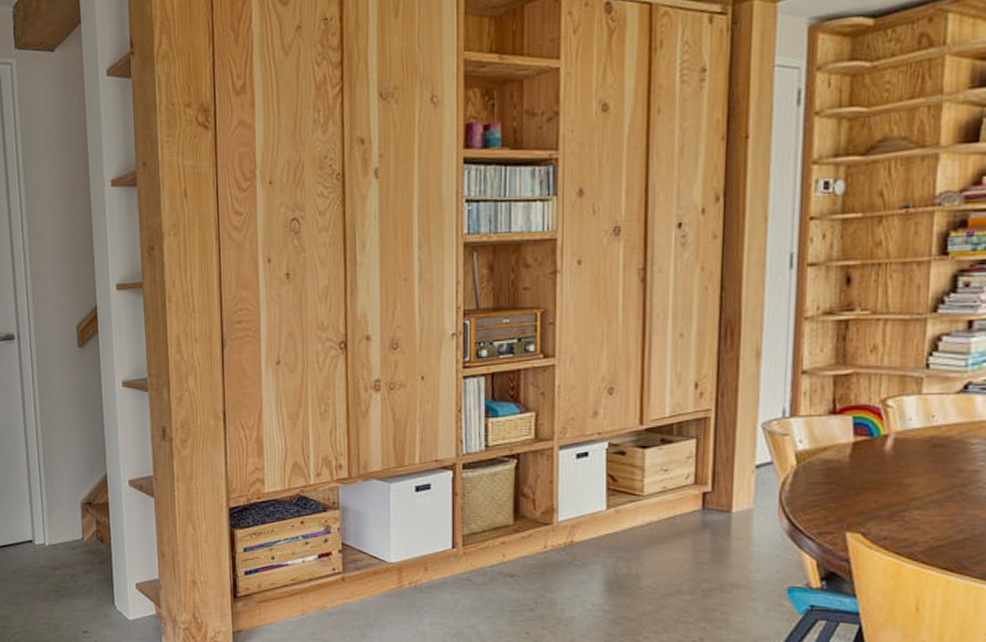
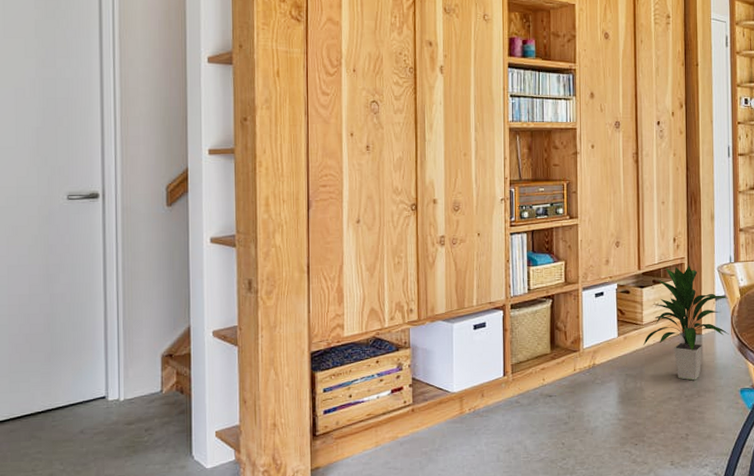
indoor plant: none [643,419,777,571] -> present [643,265,729,381]

